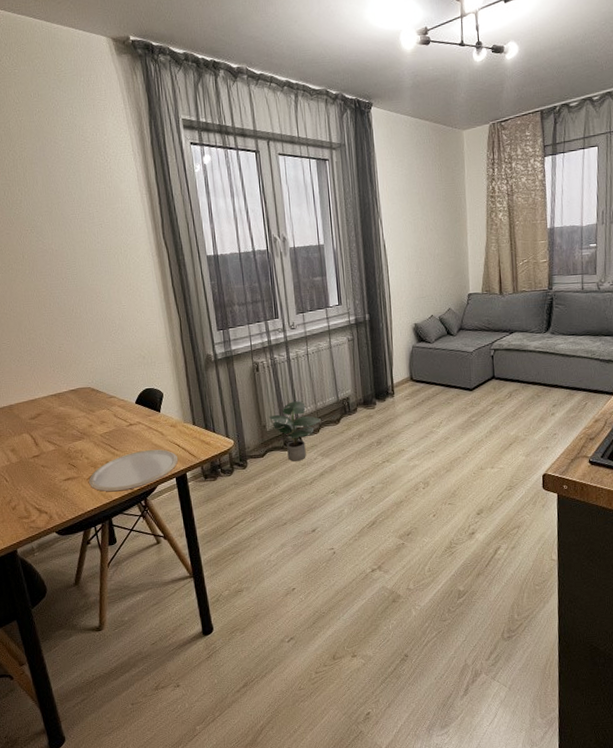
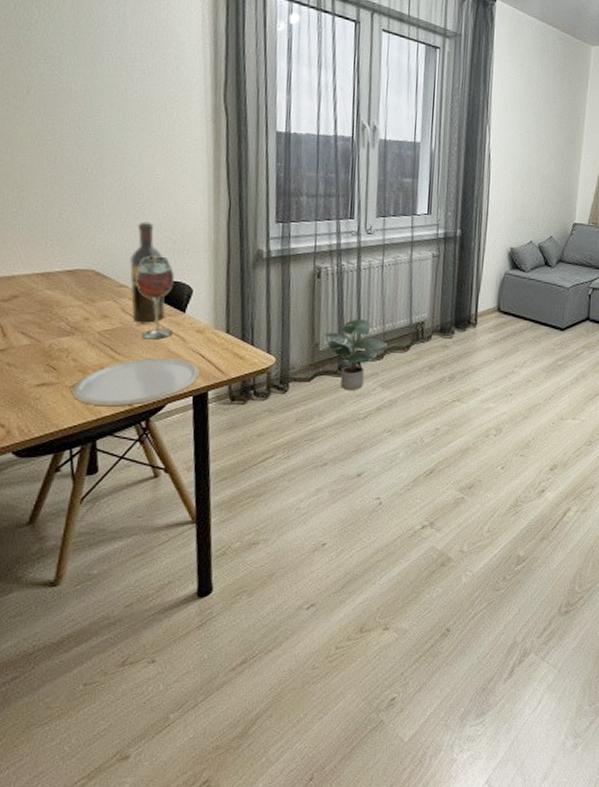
wine bottle: none [114,344,146,424] -> present [130,221,166,323]
wineglass: none [120,369,154,437] -> present [137,256,174,340]

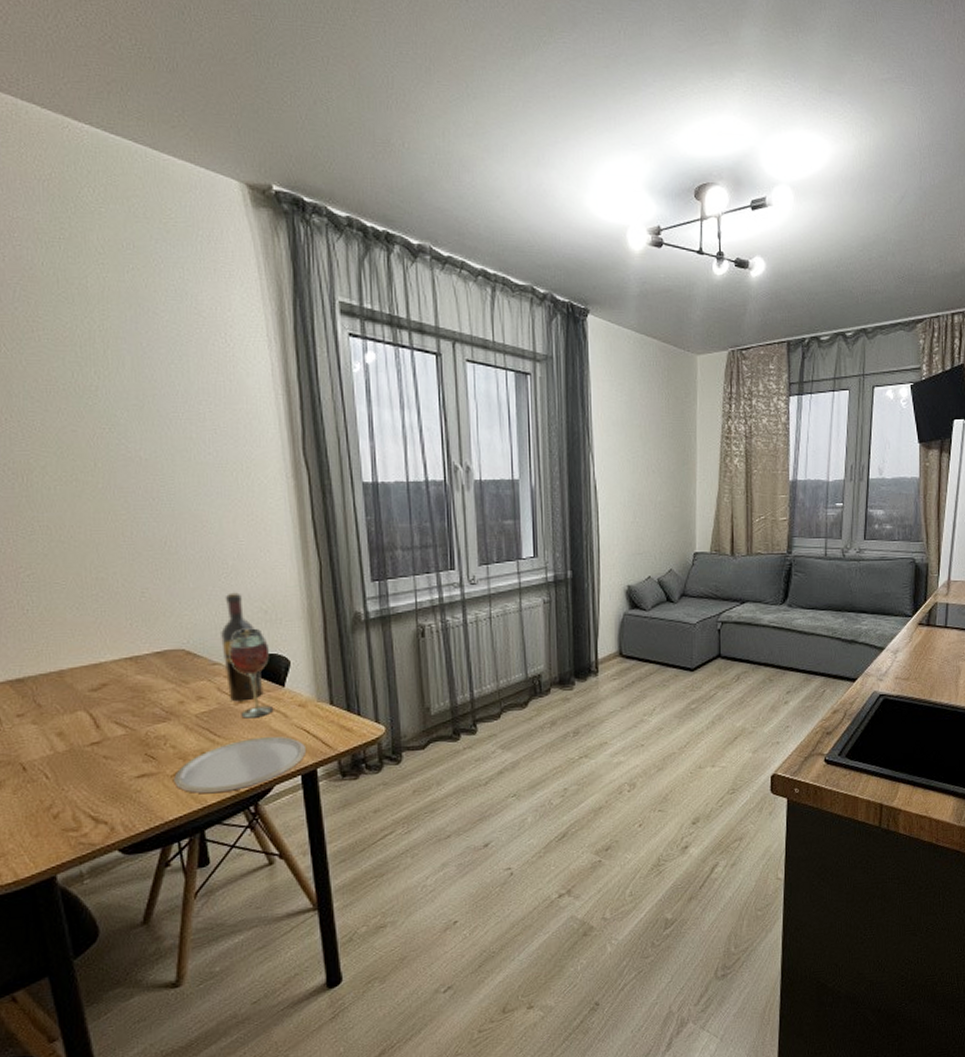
potted plant: present [324,319,387,390] -> none [434,677,503,755]

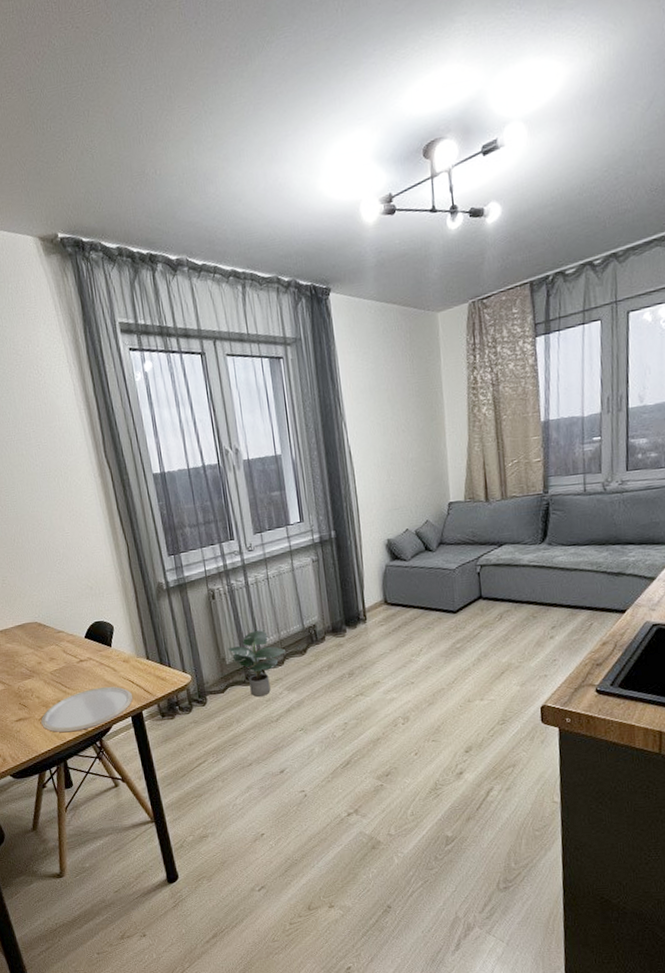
wine bottle: present [221,592,264,702] -> none [60,574,97,661]
wineglass: present [230,628,274,719] -> none [68,601,106,674]
potted plant: none [434,677,503,755] -> present [227,630,285,697]

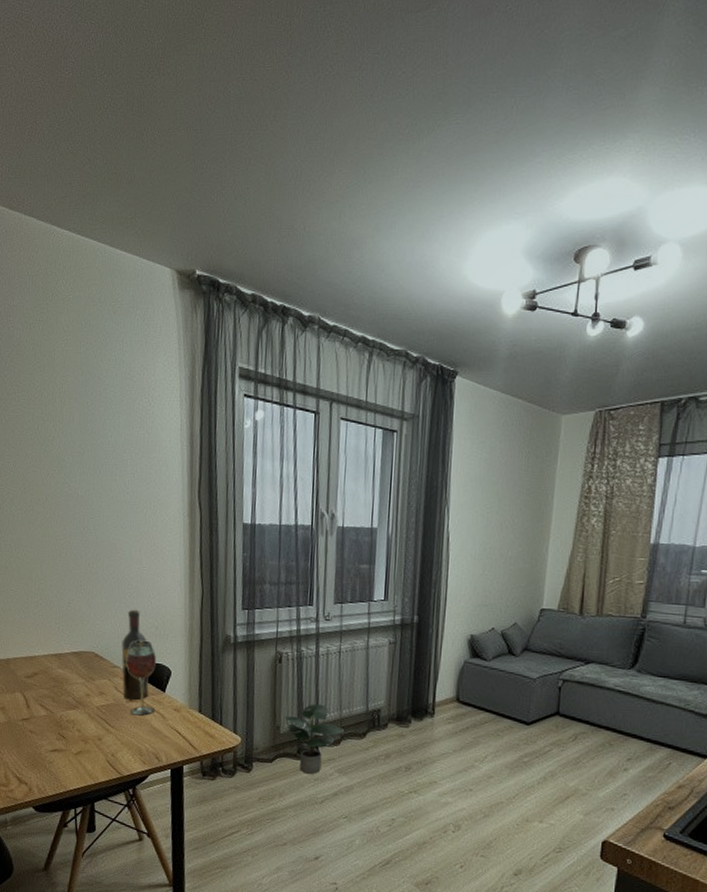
plate: present [41,686,133,733] -> none [76,732,177,774]
wine bottle: none [60,574,97,661] -> present [121,609,149,700]
wineglass: none [68,601,106,674] -> present [127,640,156,716]

